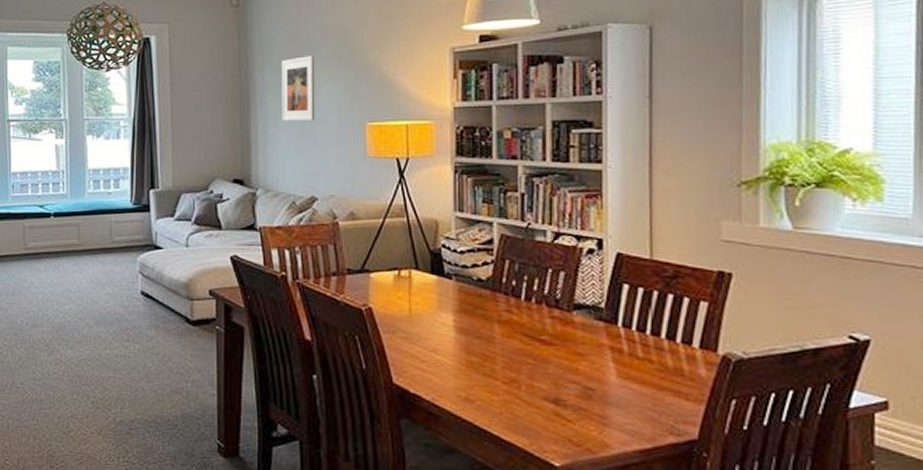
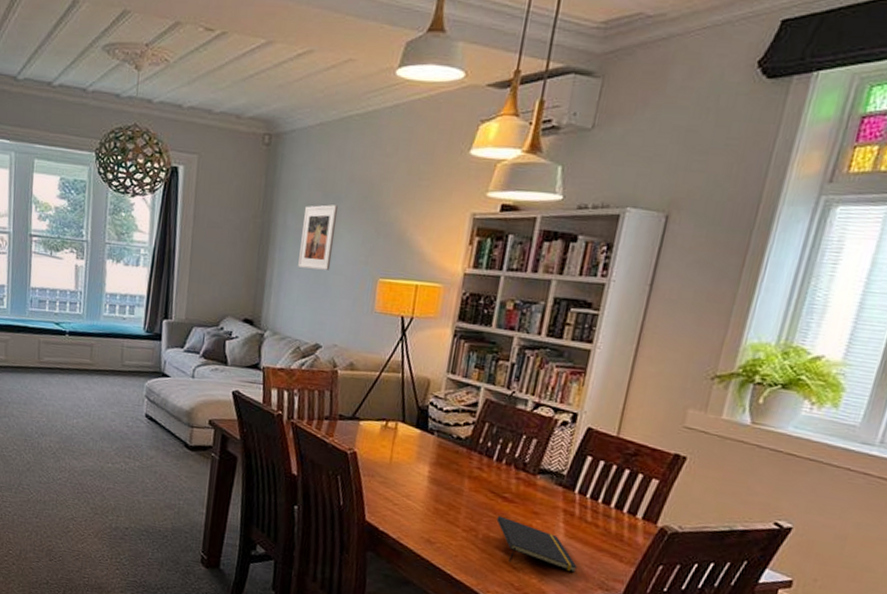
notepad: none [538,362,639,419] -> present [496,516,577,573]

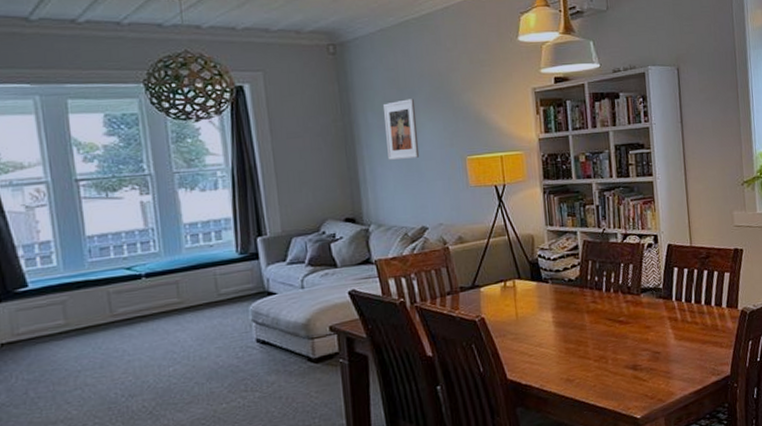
notepad: present [496,516,577,573] -> none [619,338,692,376]

